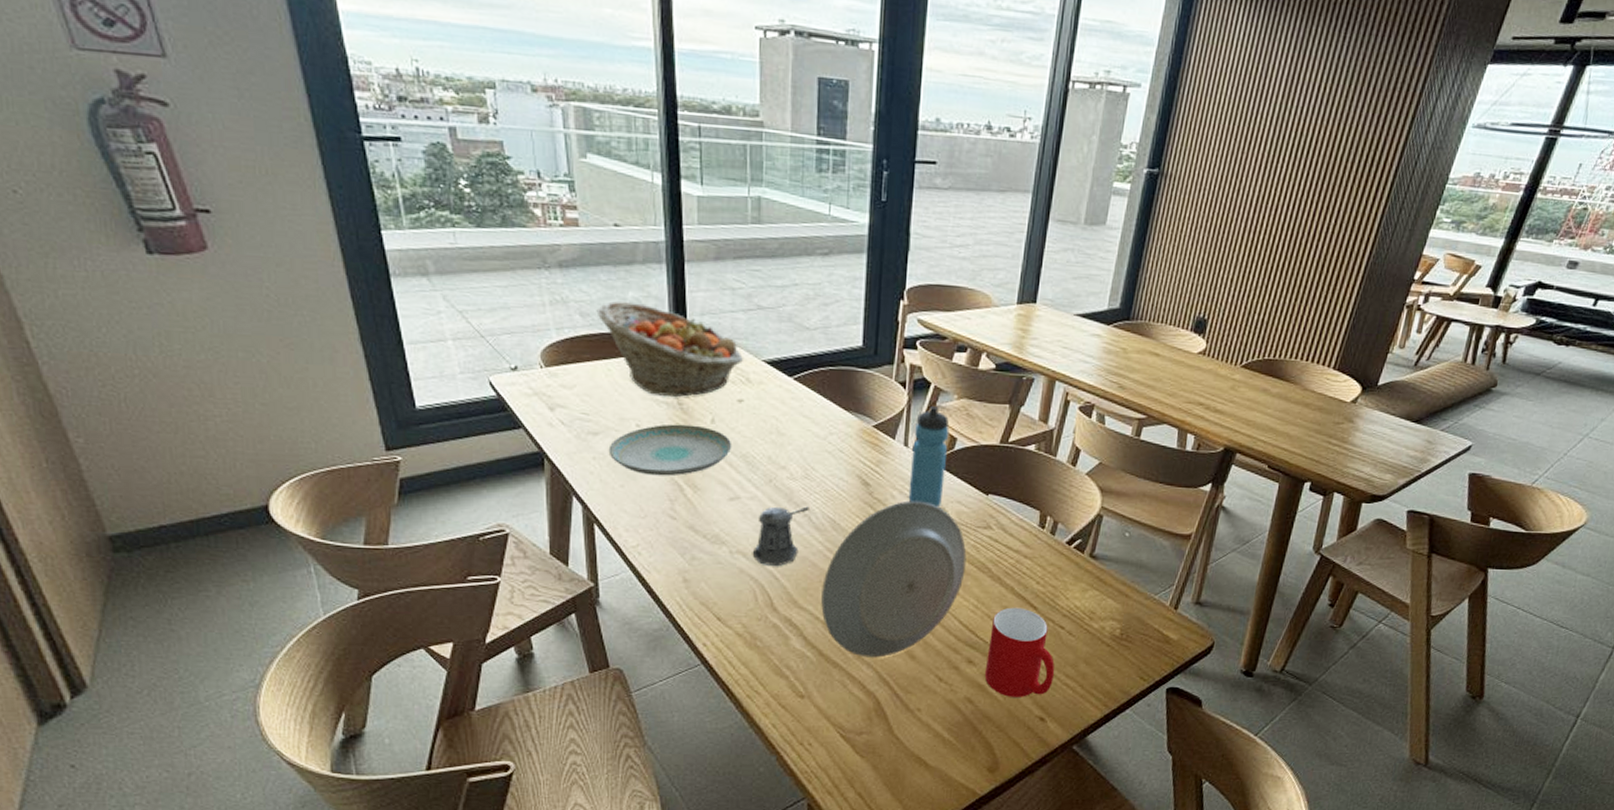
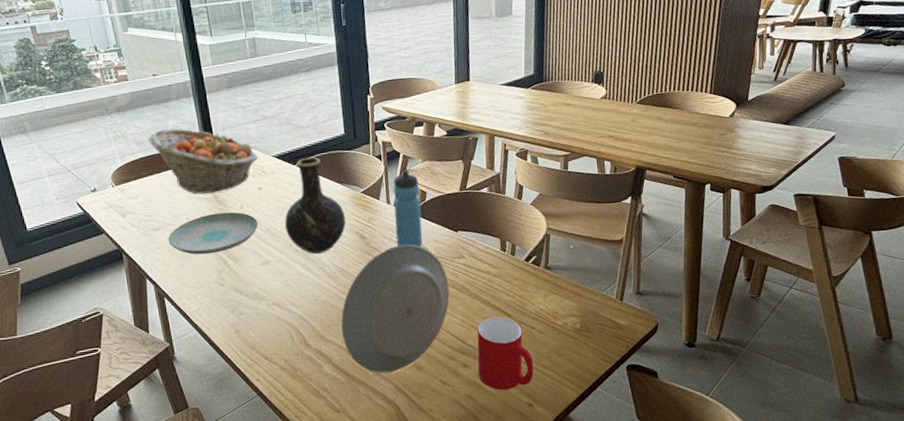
pepper shaker: present [752,506,809,567] -> none [284,261,323,311]
vase: none [767,370,848,496] -> present [285,157,346,254]

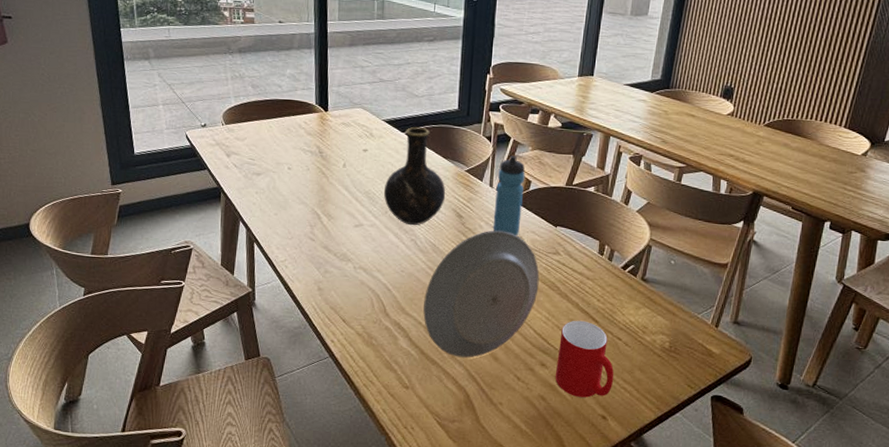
fruit basket: present [147,128,258,194] -> none [263,77,368,148]
plate: present [168,212,259,255] -> none [267,167,358,207]

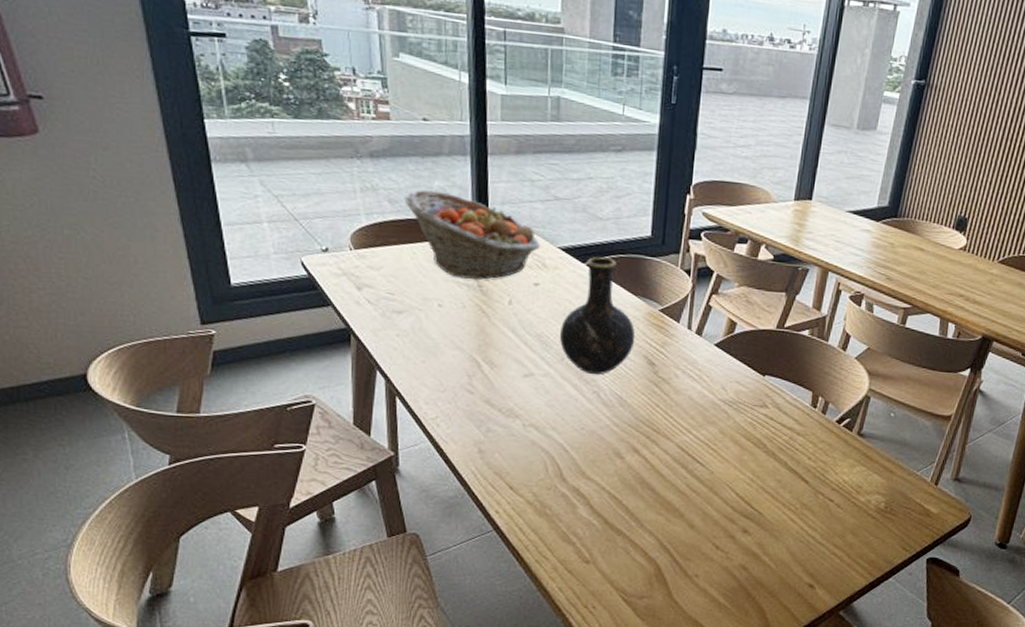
fruit basket: none [263,77,368,148] -> present [404,190,540,280]
plate: present [423,230,540,358] -> none [607,380,744,527]
water bottle: present [492,156,525,236] -> none [690,293,730,387]
cup: present [555,320,614,398] -> none [758,481,824,565]

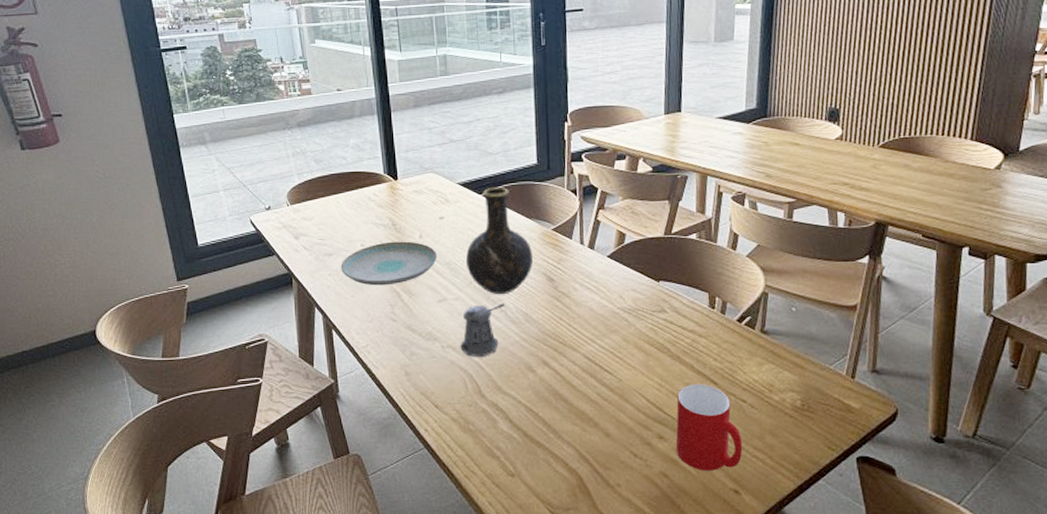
fruit basket: present [404,190,540,280] -> none [327,148,441,220]
plate: none [411,304,528,353] -> present [341,241,438,286]
pepper shaker: none [544,383,599,440] -> present [460,303,505,358]
cup: none [758,481,824,565] -> present [675,384,743,471]

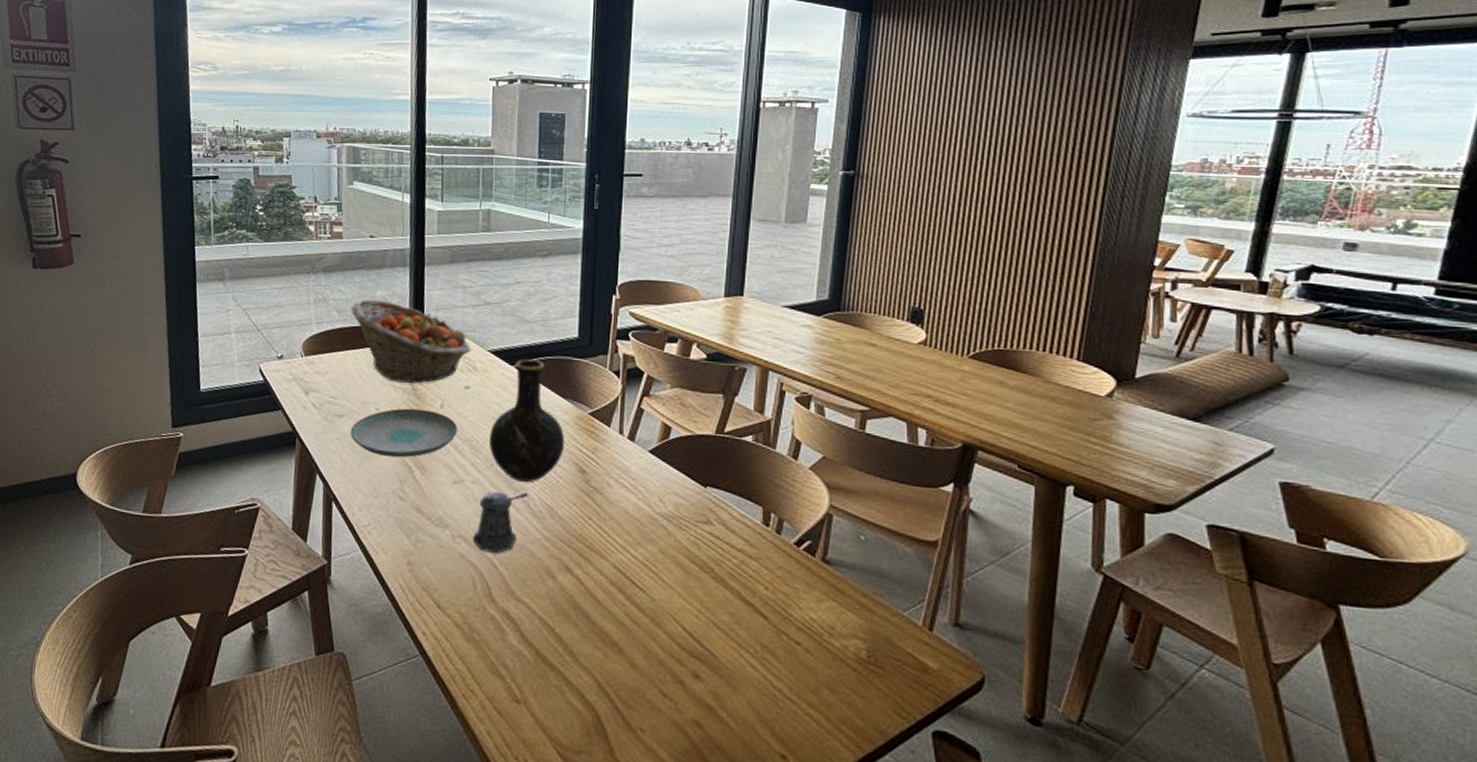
fruit basket: none [327,148,441,220] -> present [350,299,471,384]
cup: present [675,384,743,471] -> none [713,614,794,726]

